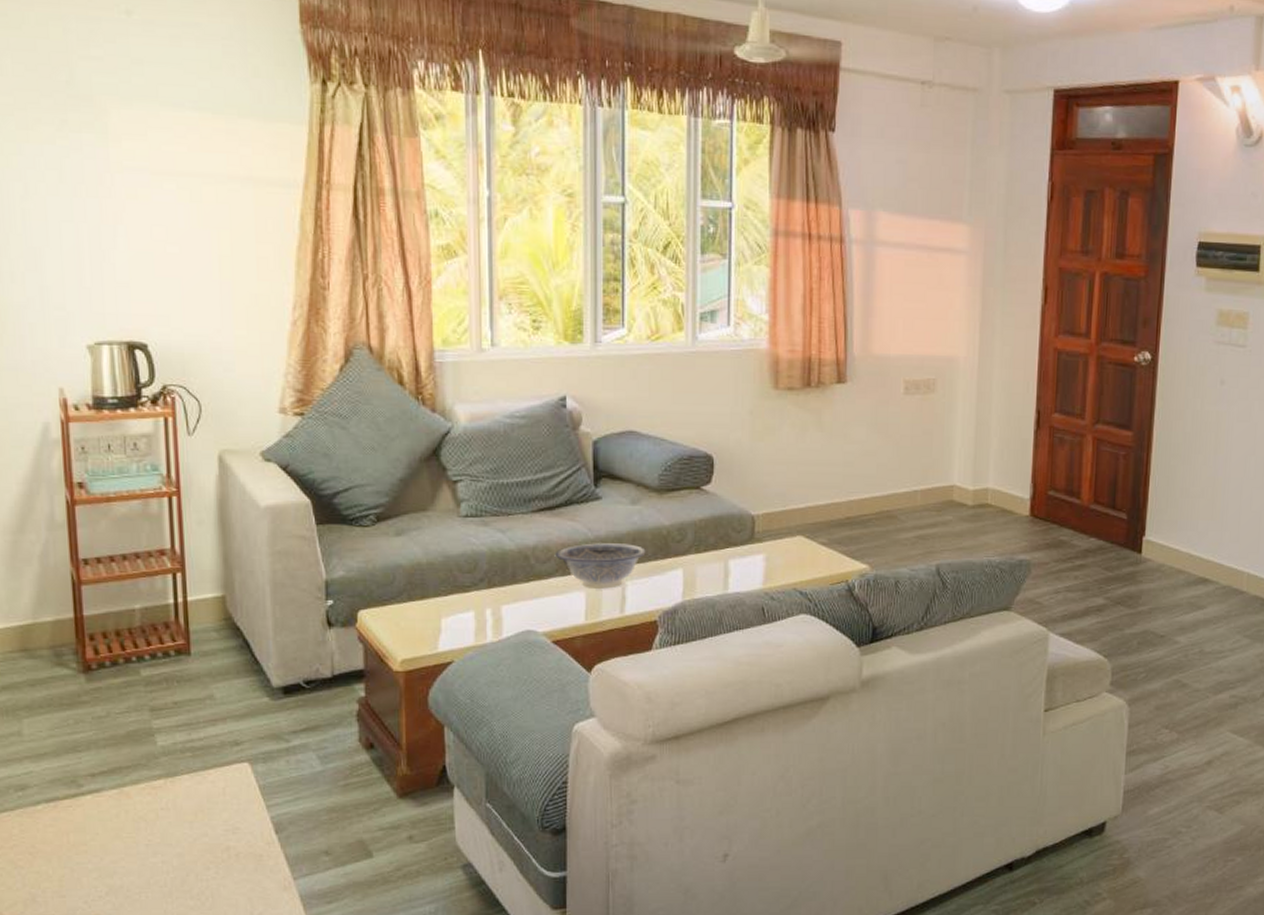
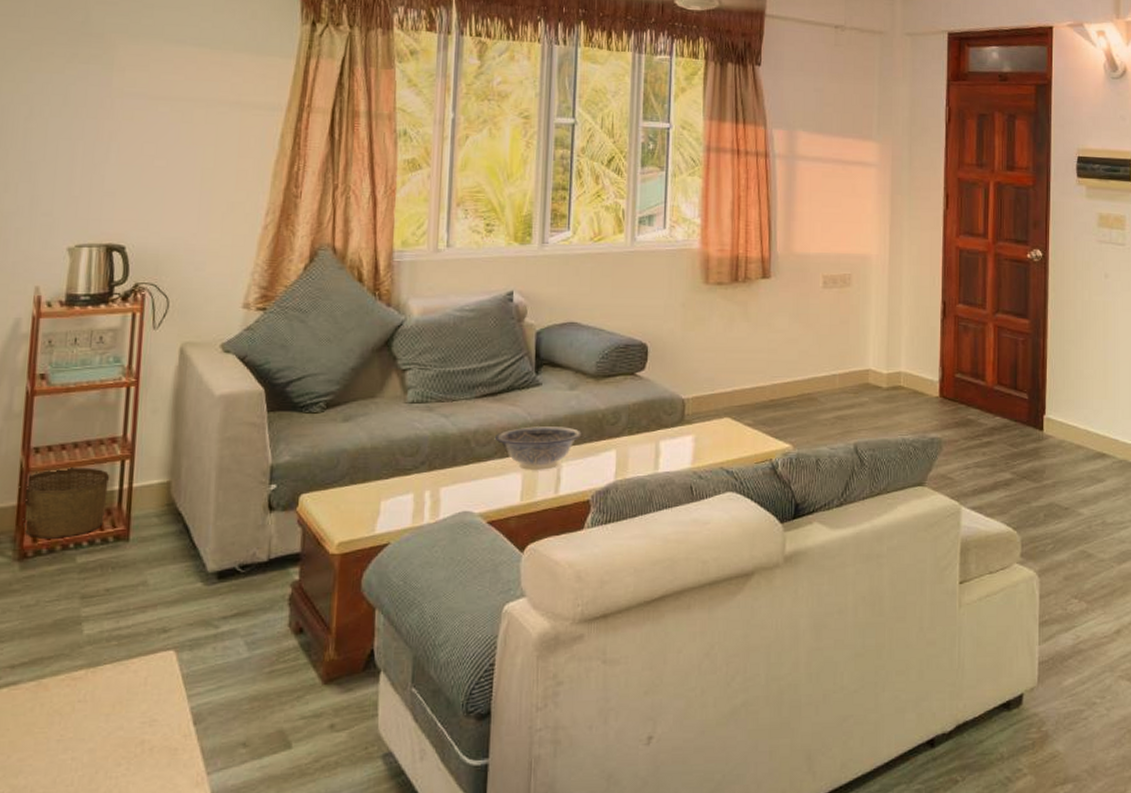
basket: none [71,580,164,652] -> present [17,467,110,539]

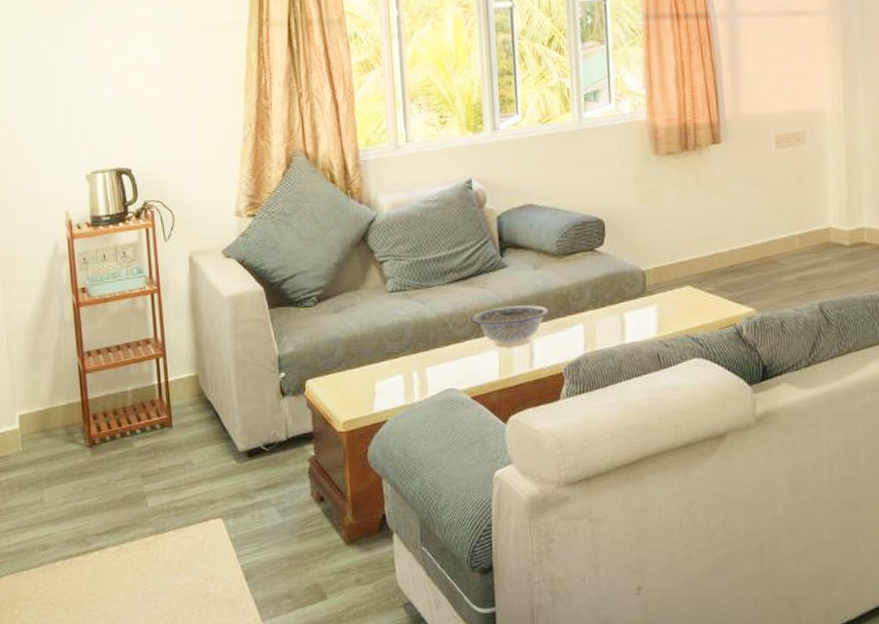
basket: present [17,467,110,539] -> none [79,366,150,429]

